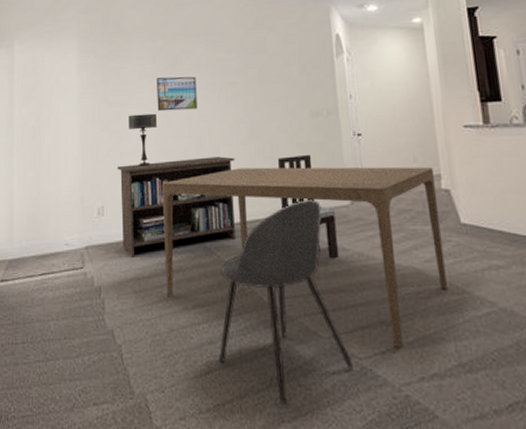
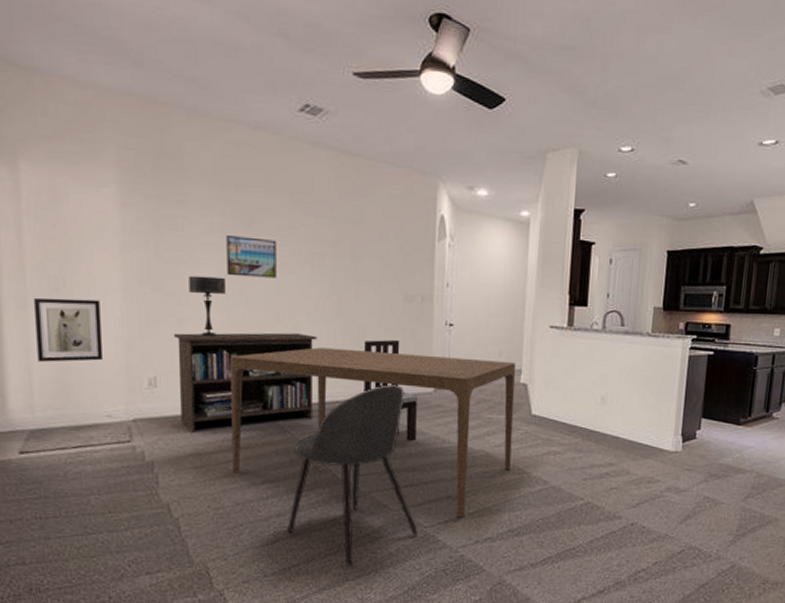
wall art: none [18,143,65,199] -> present [34,297,104,362]

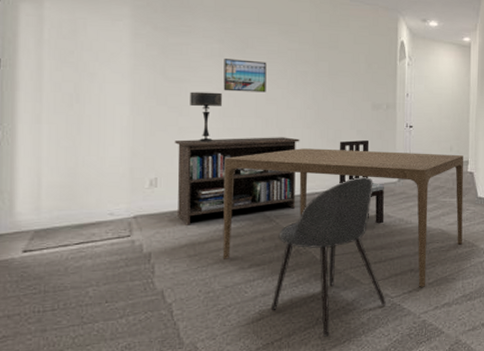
wall art: present [34,297,104,362] -> none [48,113,110,168]

